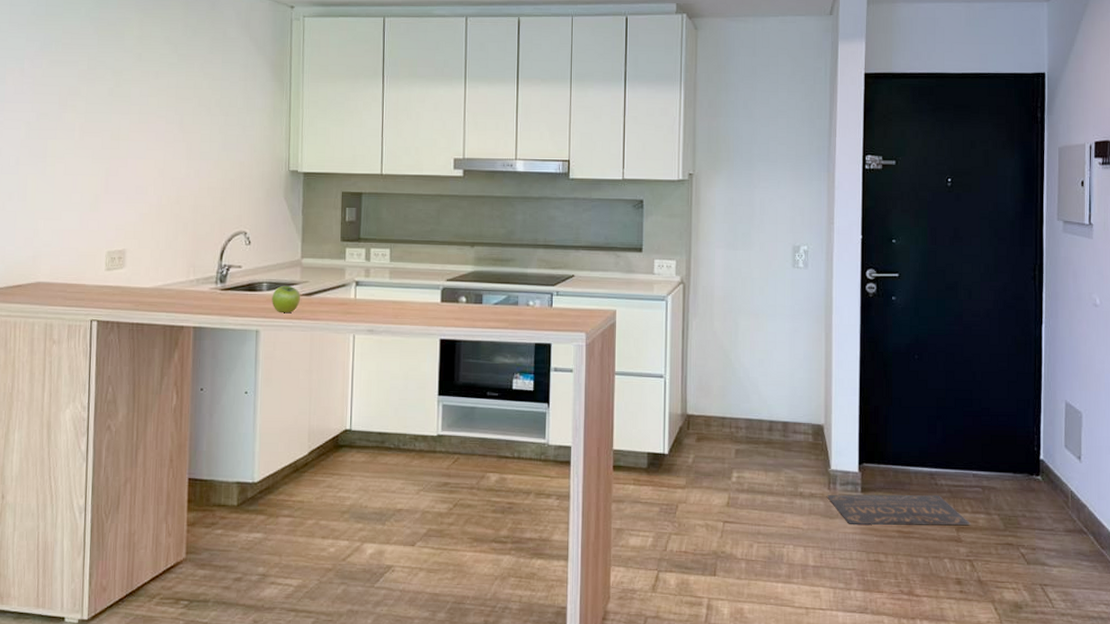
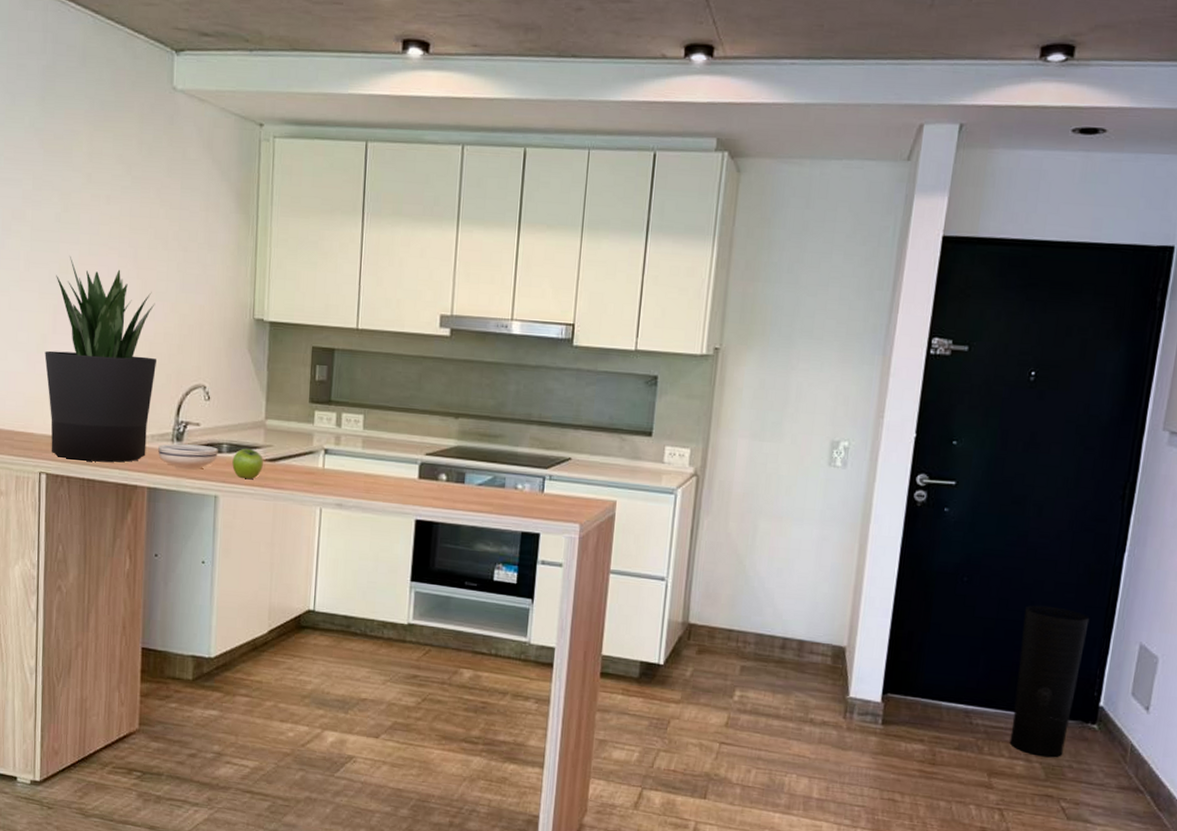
planter: none [97,124,201,307] -> present [44,255,156,462]
bowl: none [203,285,259,309] -> present [158,443,218,471]
doormat: present [827,494,971,525] -> none [841,723,1006,771]
umbrella stand: none [969,375,1022,509] -> present [1009,605,1090,758]

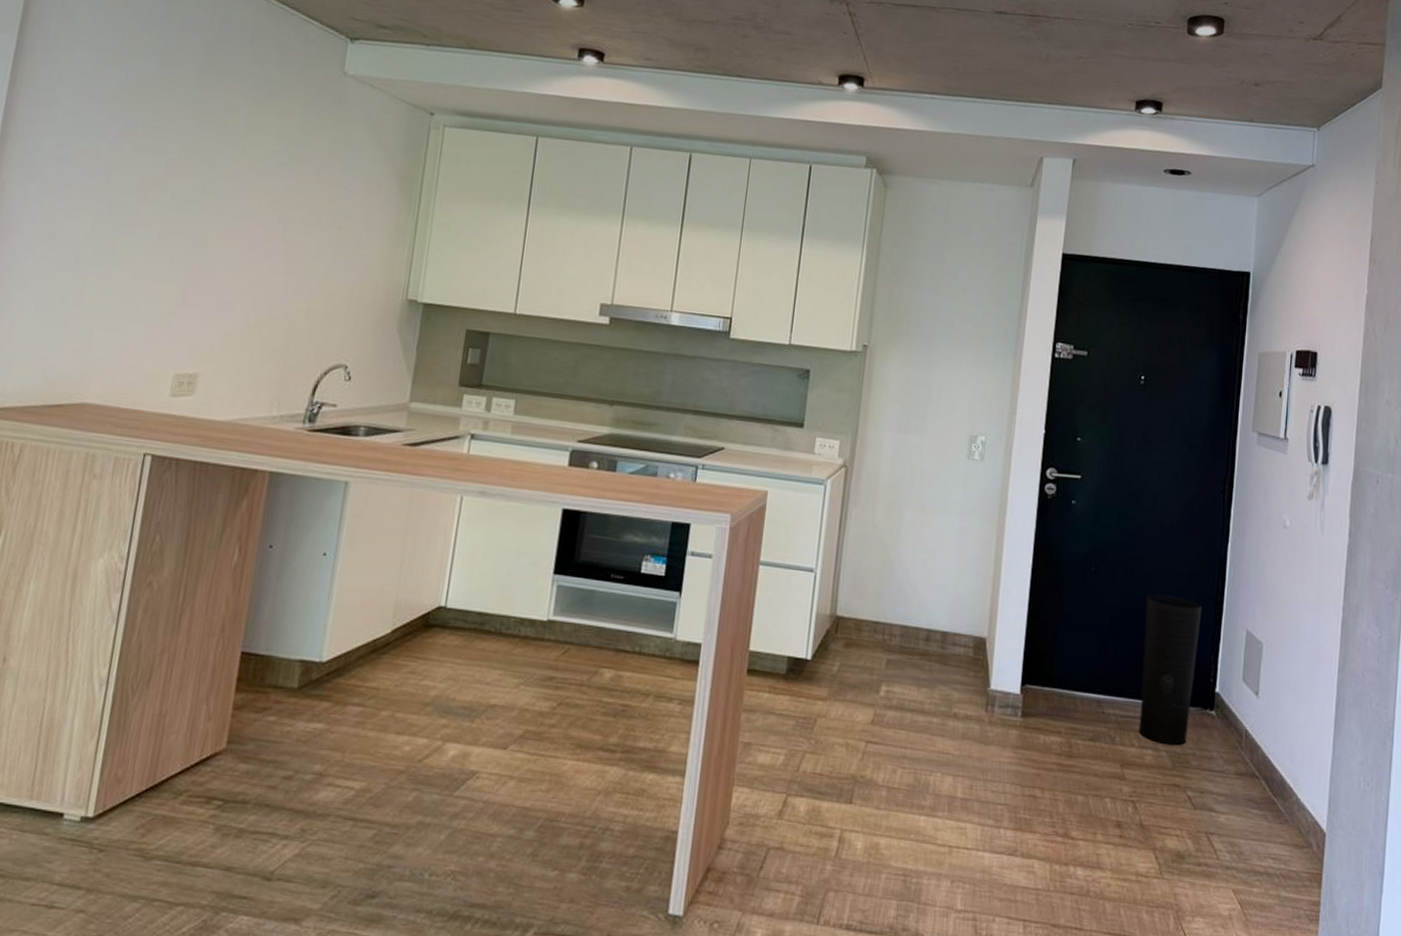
planter: present [44,255,156,462] -> none [161,227,301,444]
bowl: present [158,443,218,471] -> none [286,425,355,455]
fruit: present [232,448,263,480] -> none [368,431,404,465]

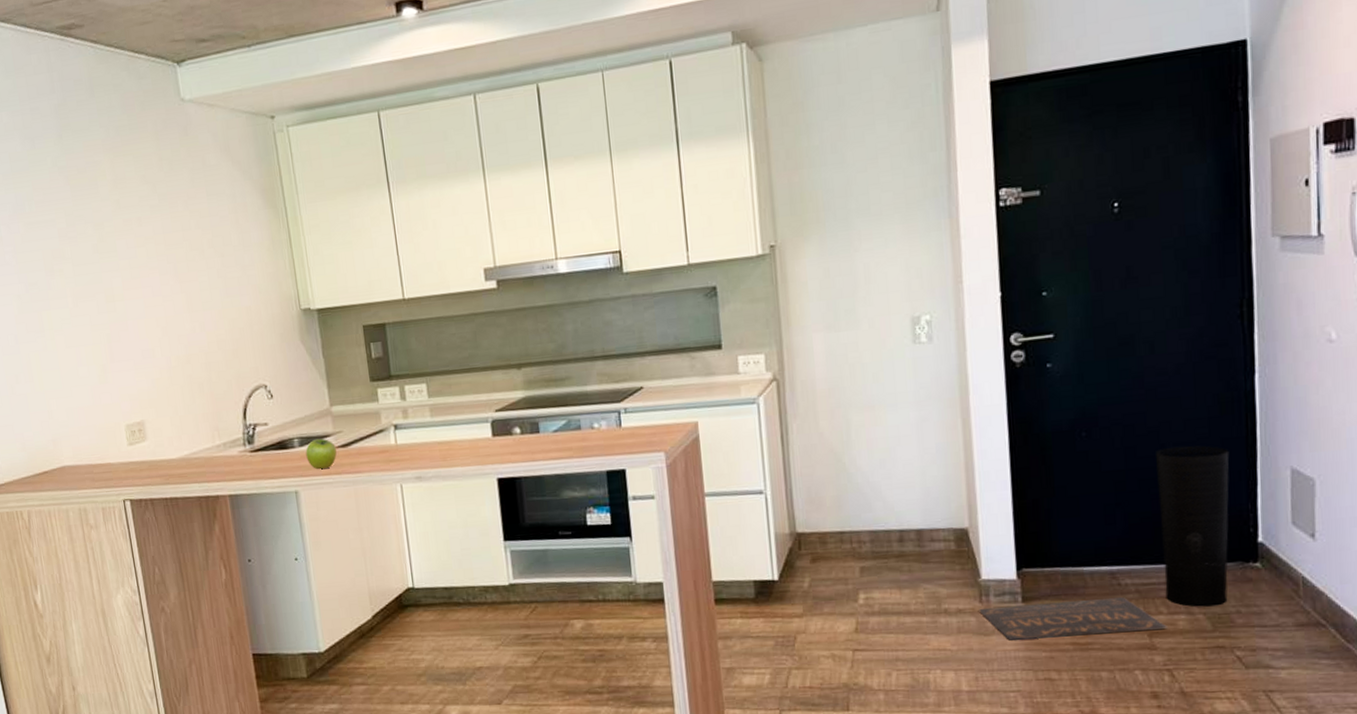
fruit: none [368,431,404,465] -> present [305,438,337,470]
doormat: none [984,717,1137,761] -> present [979,598,1167,640]

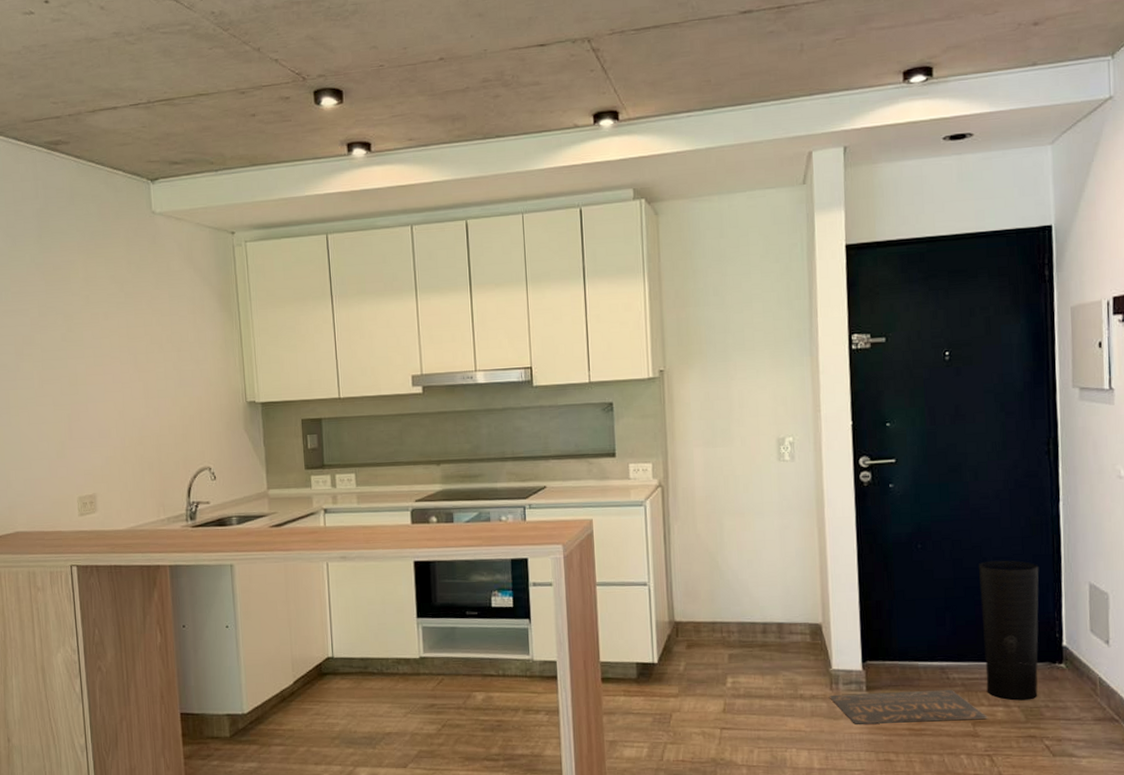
fruit: present [305,438,337,470] -> none [242,518,271,546]

